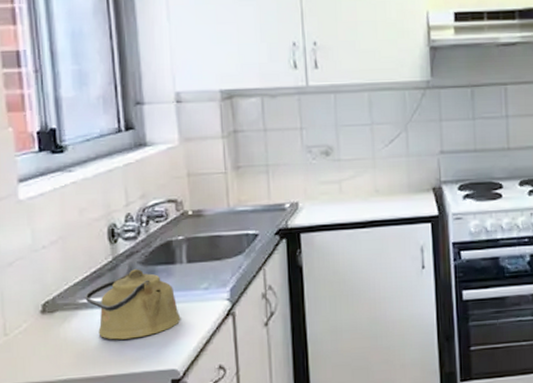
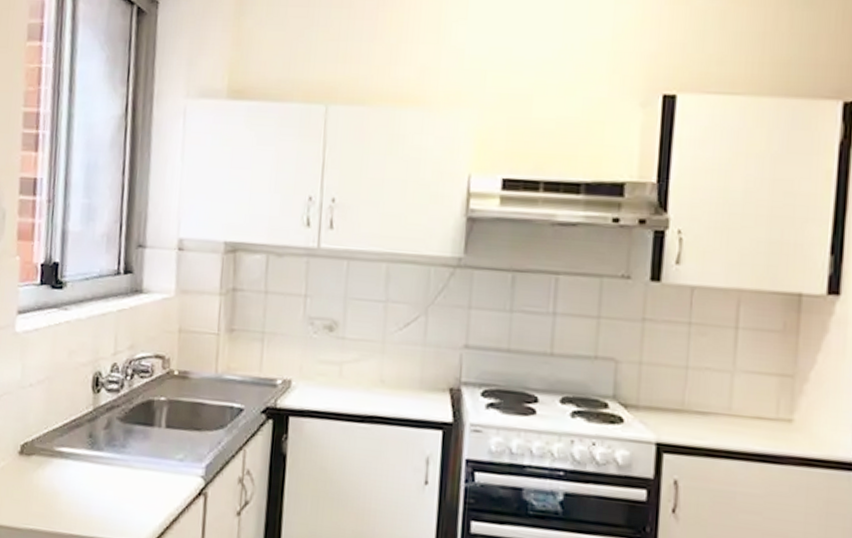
kettle: present [85,269,181,340] -> none [61,424,152,501]

